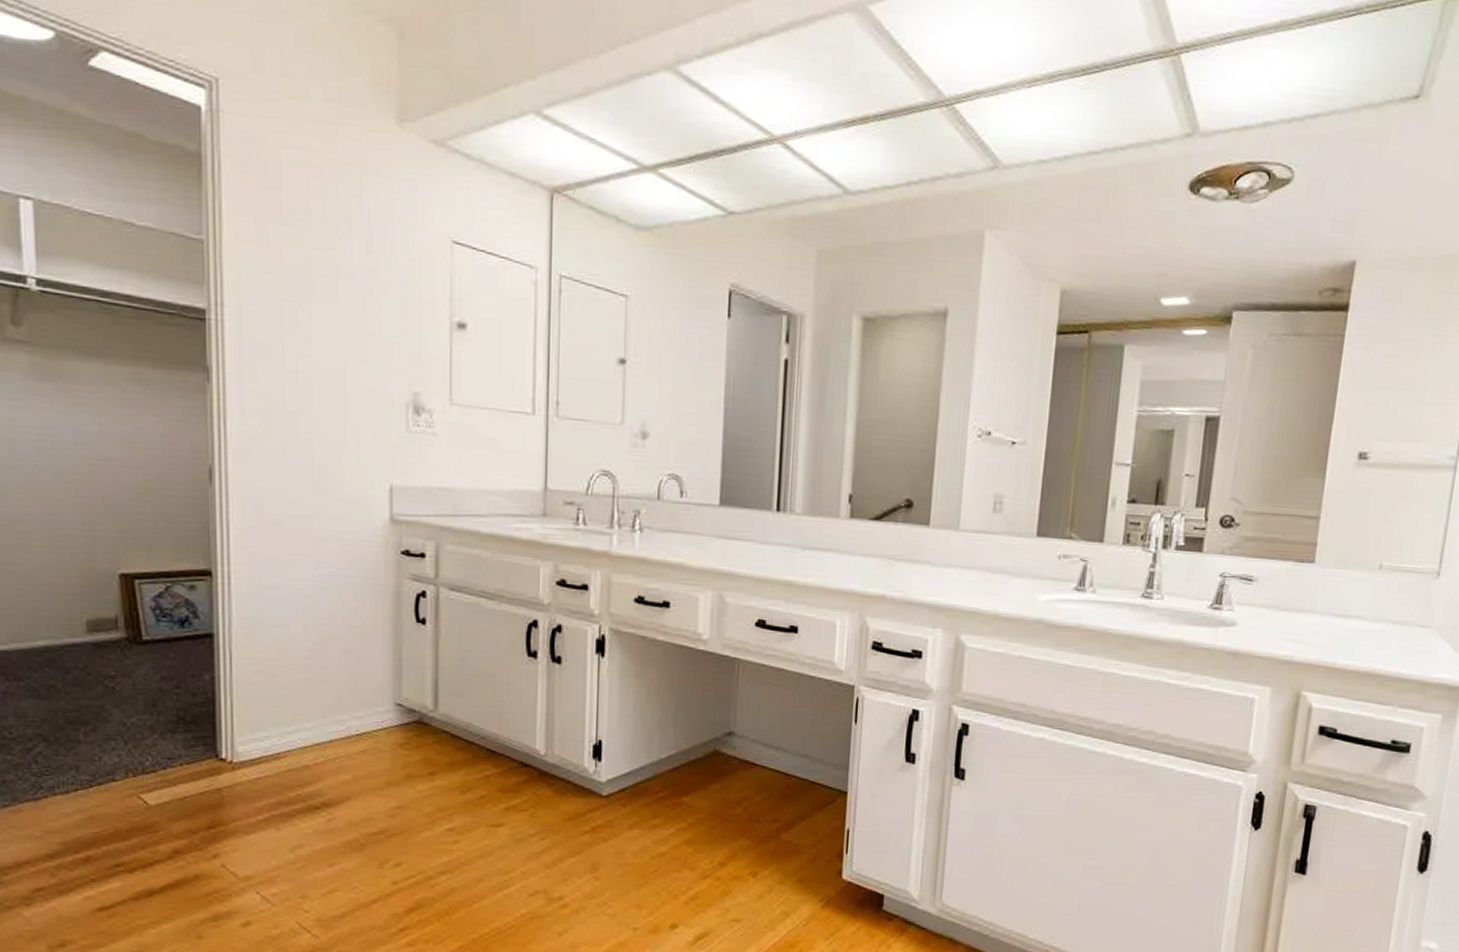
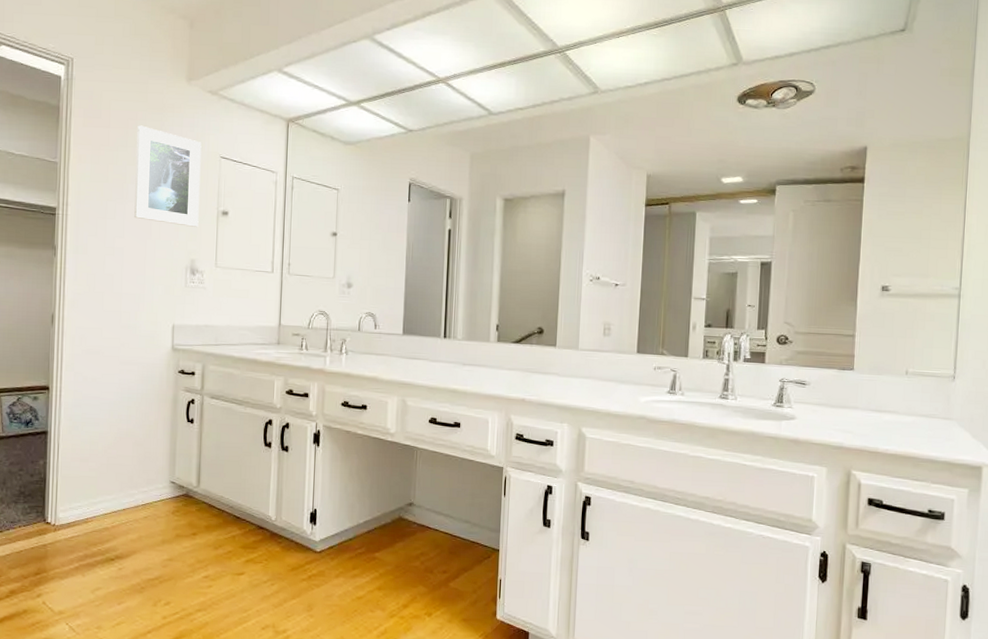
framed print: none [324,188,423,345] -> present [134,125,202,227]

